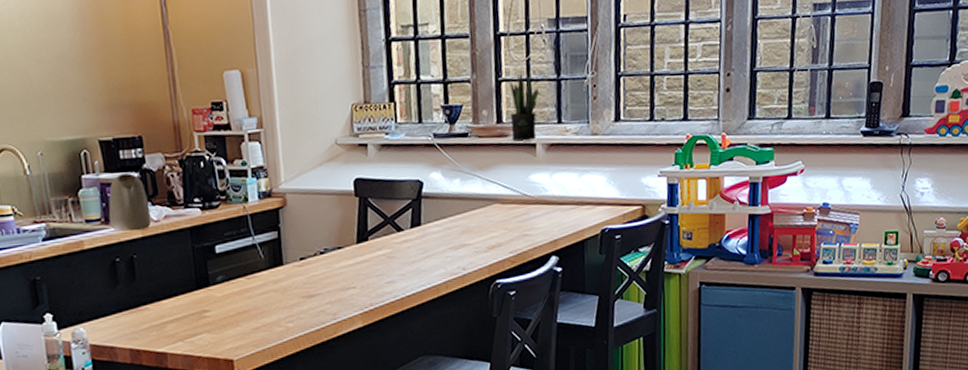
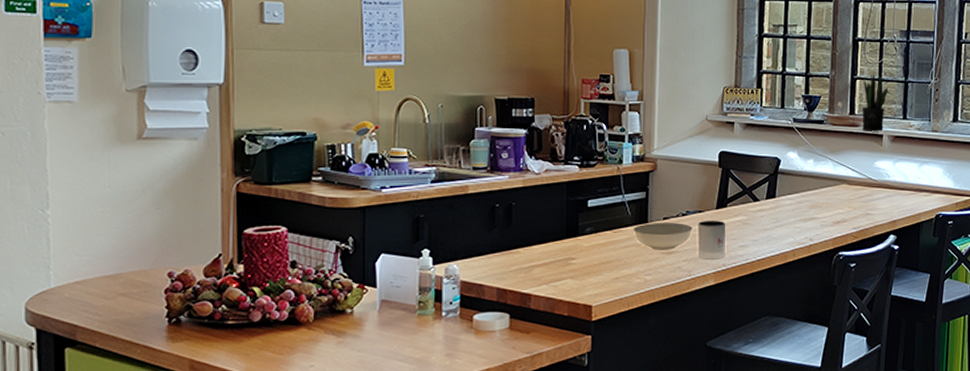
kettle: present [108,173,152,232] -> none [495,130,533,181]
bowl: none [269,262,334,295] -> present [634,223,693,250]
mug: none [338,256,373,302] -> present [698,221,726,261]

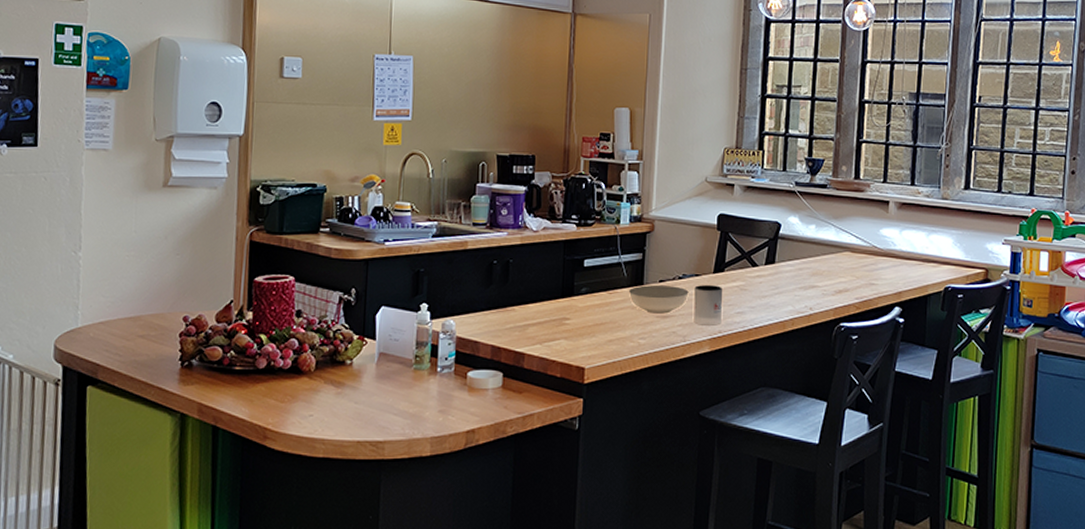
potted plant: present [862,74,888,132] -> none [867,137,895,198]

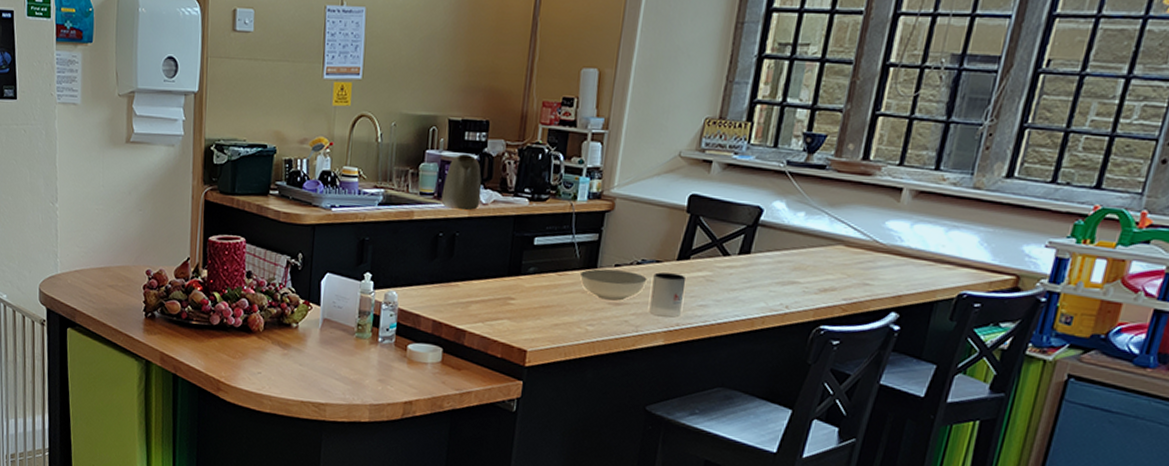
kettle: none [494,186,532,238] -> present [441,154,482,211]

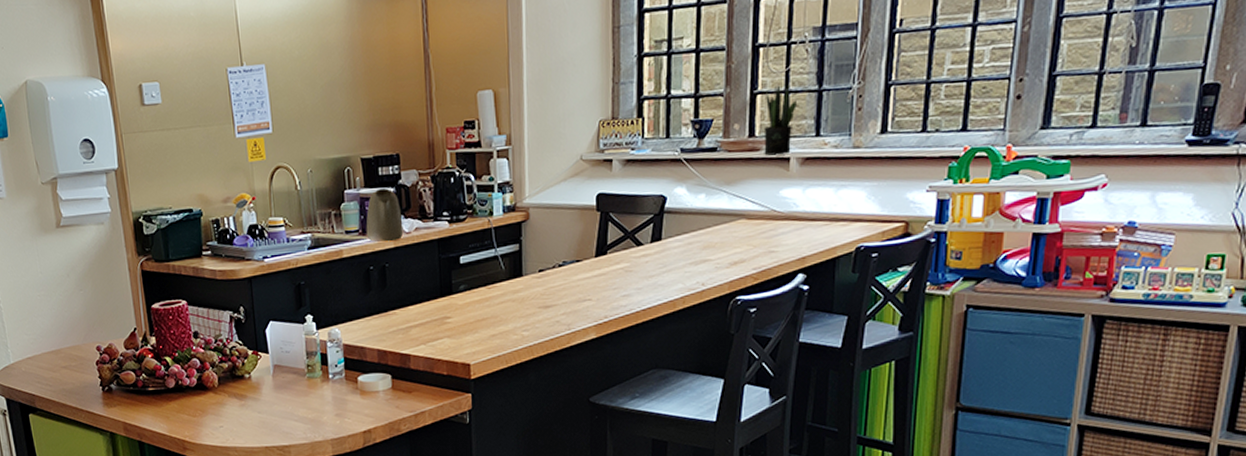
bowl: present [580,269,647,301] -> none [508,274,571,305]
mug: present [649,272,687,319] -> none [576,269,608,313]
potted plant: none [875,109,920,184] -> present [763,84,797,156]

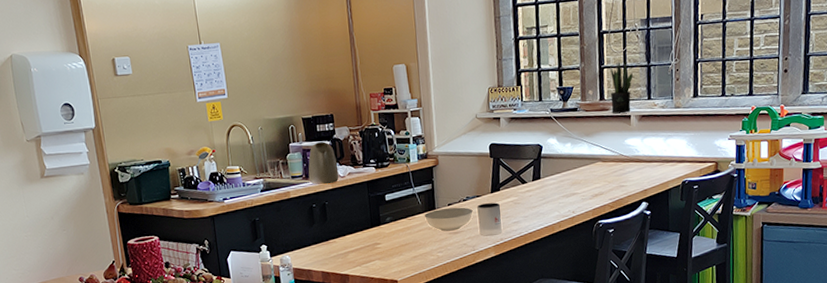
bowl: none [508,274,571,305] -> present [425,207,473,232]
mug: none [576,269,608,313] -> present [477,202,503,237]

